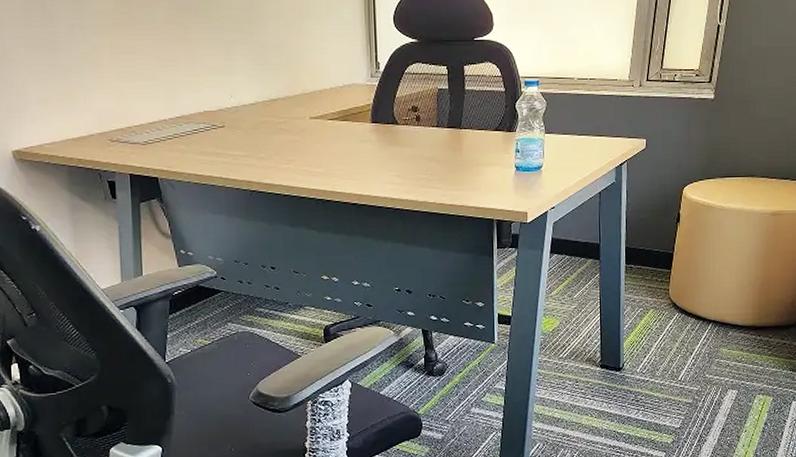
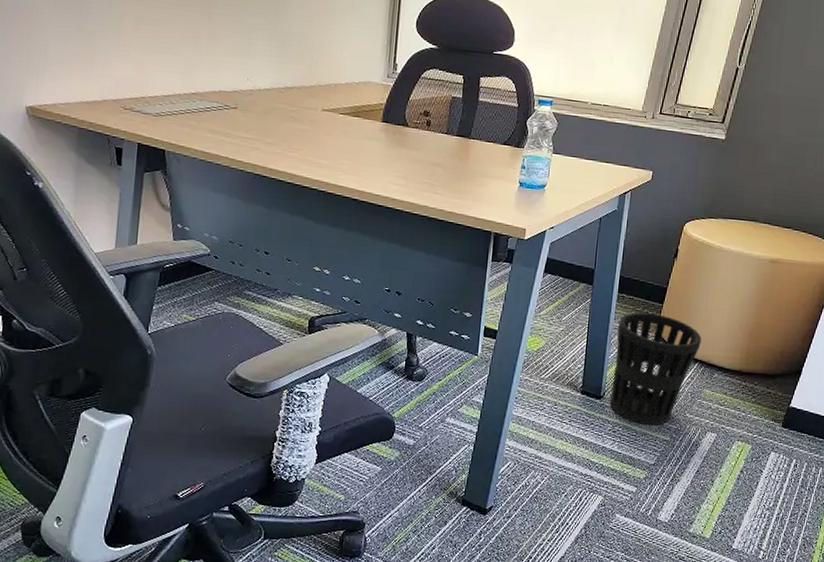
wastebasket: none [629,280,713,391] -> present [609,312,702,426]

